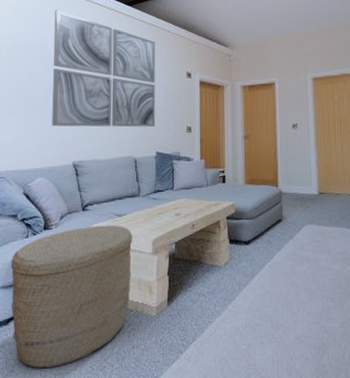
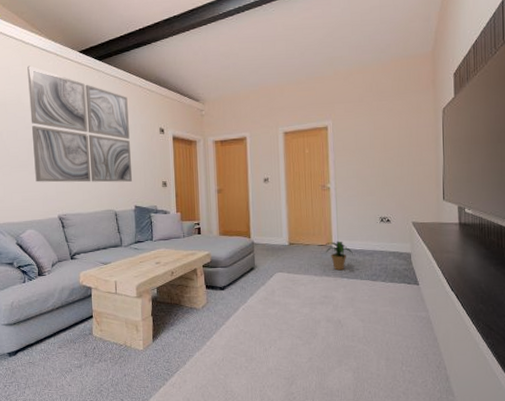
basket: present [10,225,133,369] -> none [12,272,119,391]

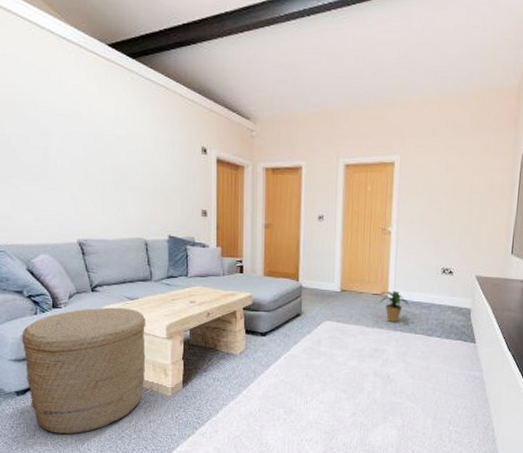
basket: none [12,272,119,391] -> present [21,307,146,435]
wall art: present [27,66,132,183] -> none [43,56,166,207]

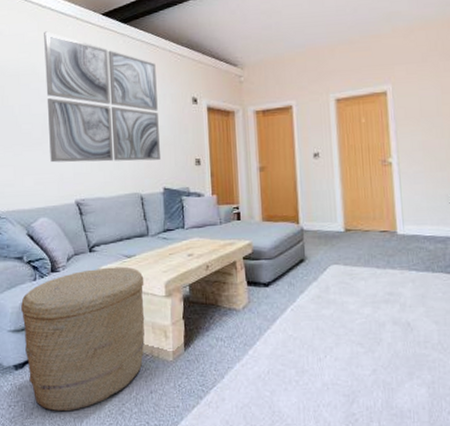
wall art: none [43,56,166,207] -> present [44,31,160,163]
potted plant: present [380,290,410,323] -> none [387,225,422,262]

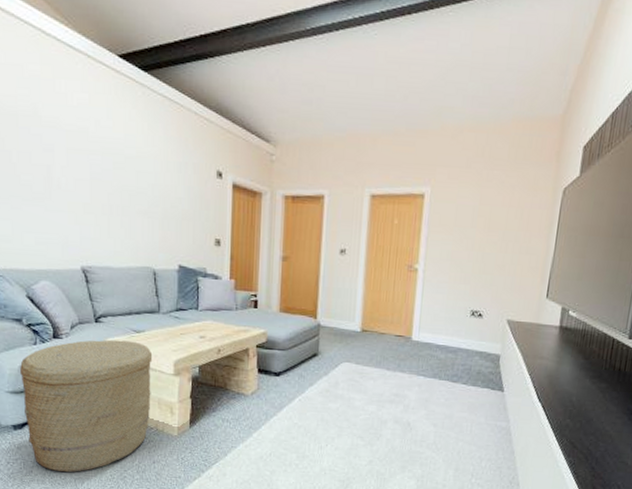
wall art: present [44,31,160,163] -> none [48,66,178,235]

